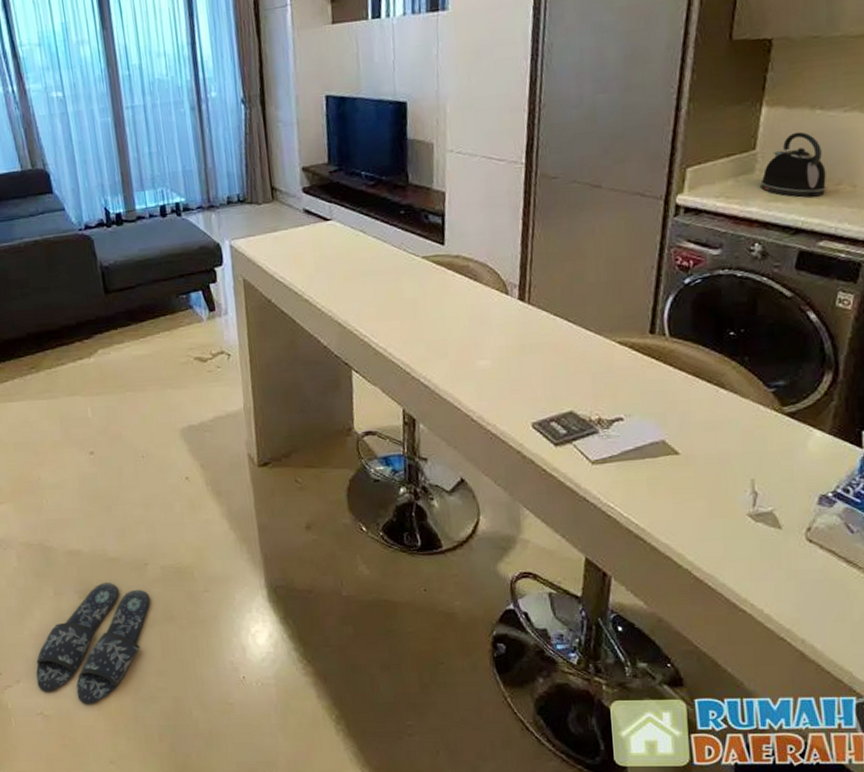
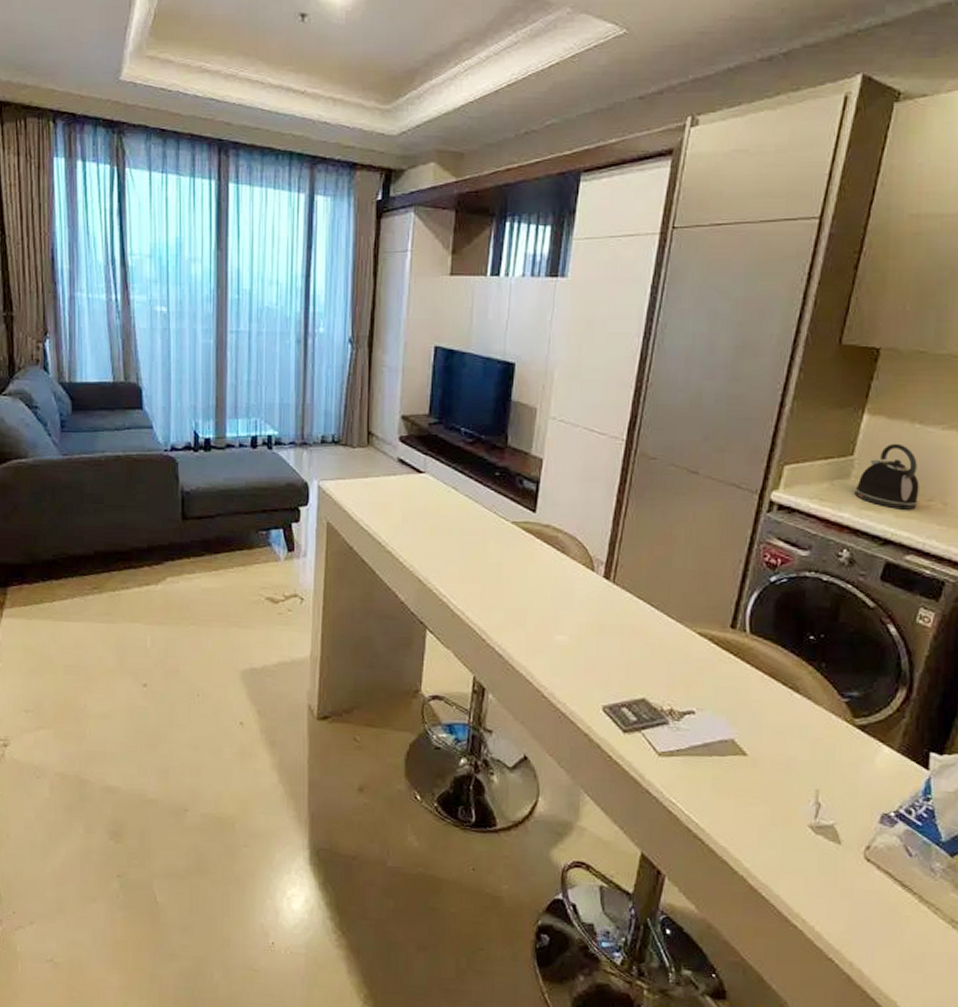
slippers: present [36,582,150,705] -> none [52,824,185,956]

